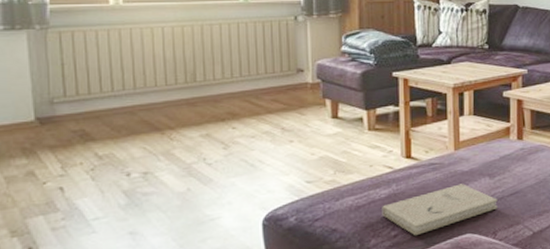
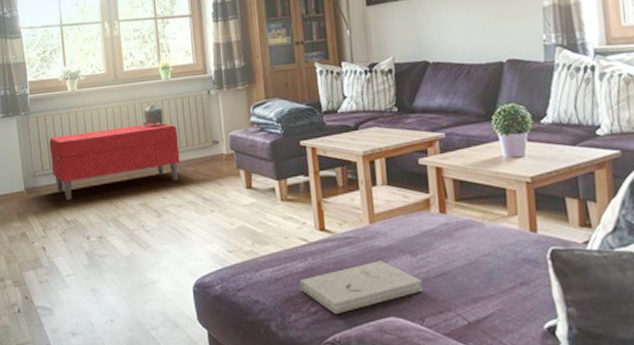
bench: none [76,47,257,132] -> present [49,122,181,200]
decorative box: none [212,25,238,51] -> present [143,103,164,127]

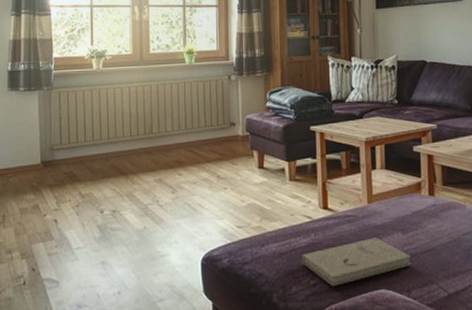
bench: present [49,122,181,200] -> none [69,103,198,174]
decorative box: present [143,103,164,127] -> none [165,85,184,107]

